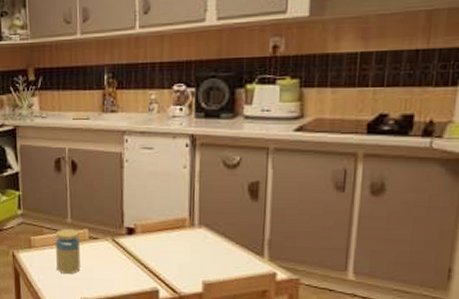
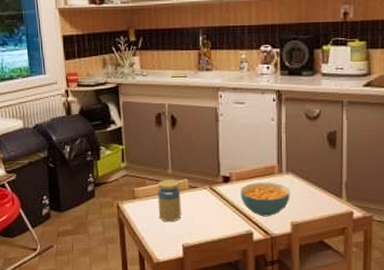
cereal bowl: none [146,235,203,274] -> present [241,182,290,217]

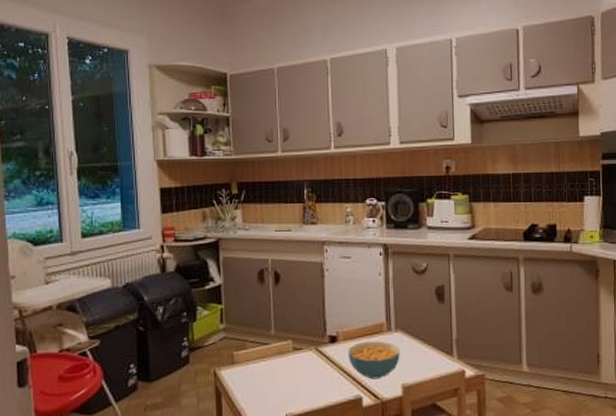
jar: present [157,180,182,222] -> none [259,341,285,390]

